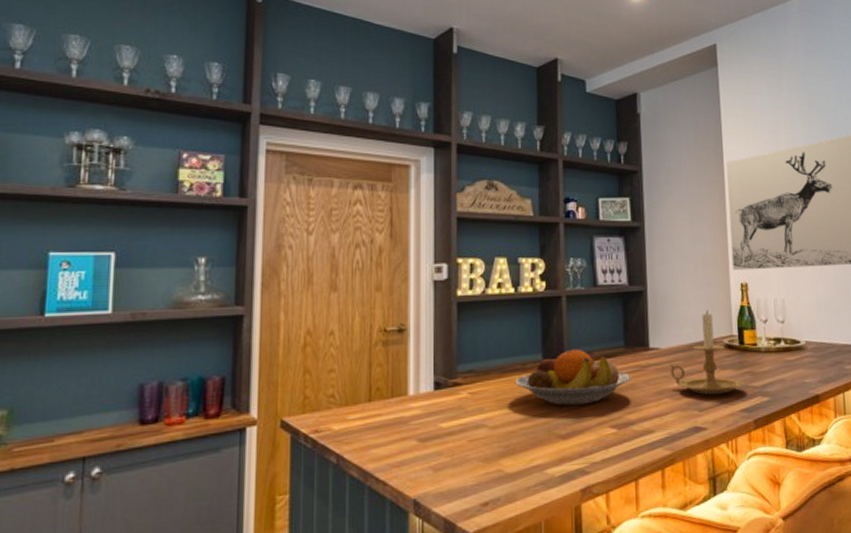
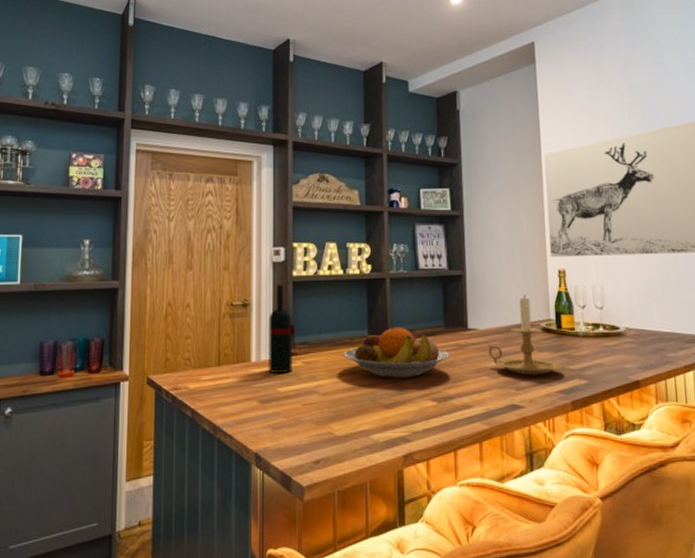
wine bottle: none [429,302,464,407] -> present [268,281,299,373]

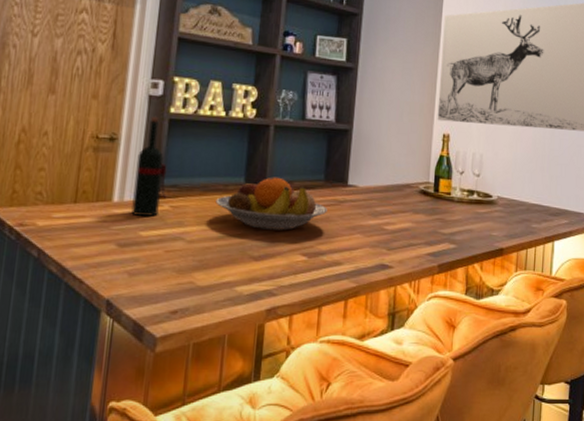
candle holder: present [487,294,562,376] -> none [364,155,434,237]

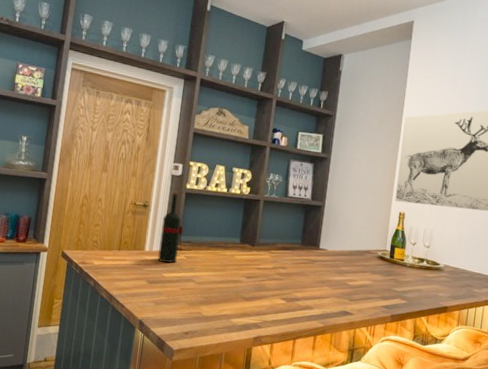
fruit bowl: present [215,177,327,231] -> none [218,239,303,280]

